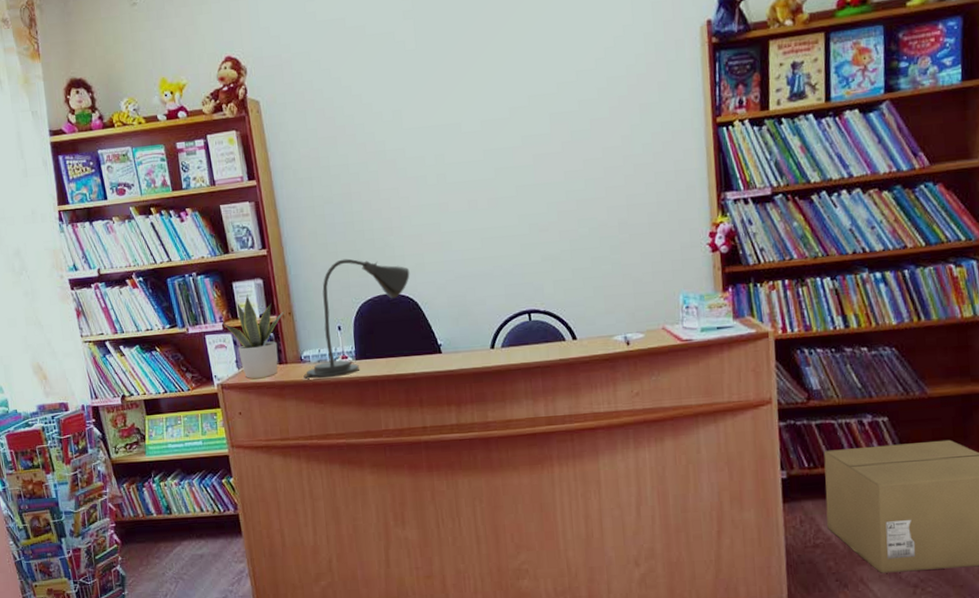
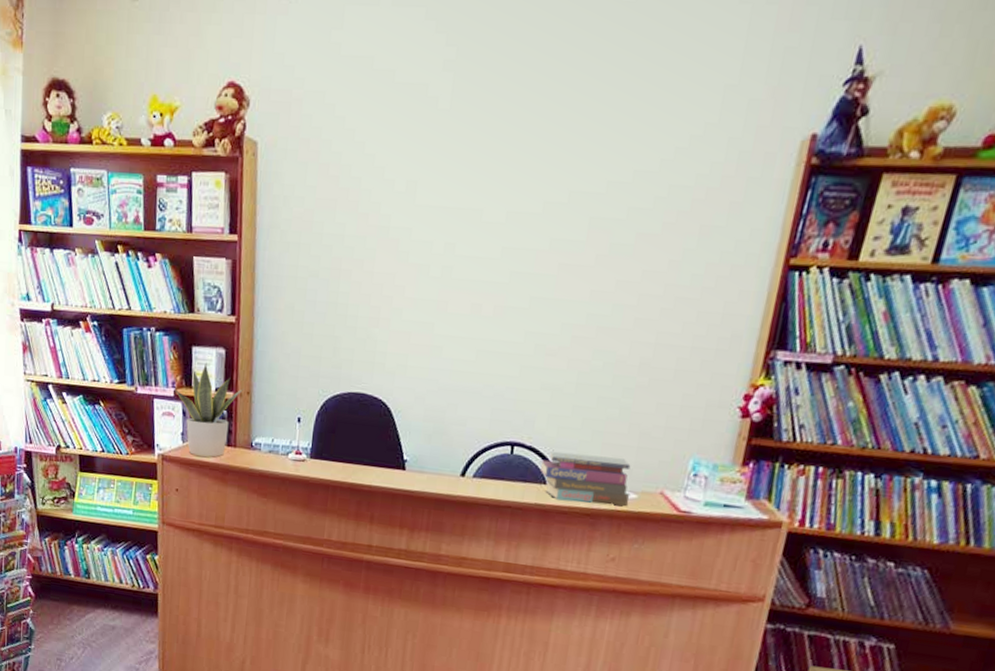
desk lamp: present [303,258,410,380] -> none [251,343,389,473]
books: none [556,306,638,352] -> present [539,451,631,507]

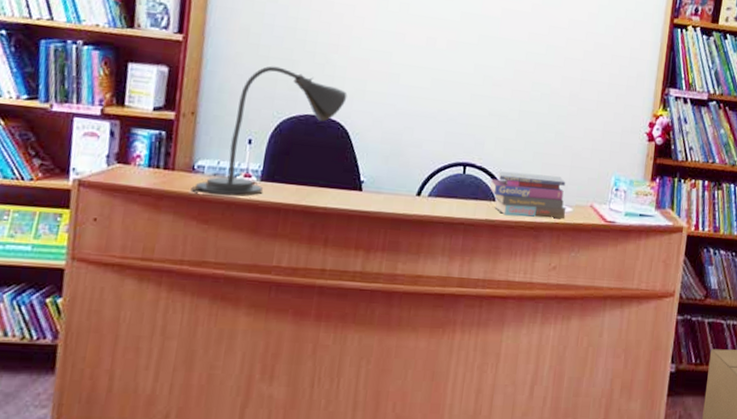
potted plant: present [175,362,244,458] -> none [102,80,189,183]
desk lamp: none [251,343,389,473] -> present [191,65,347,197]

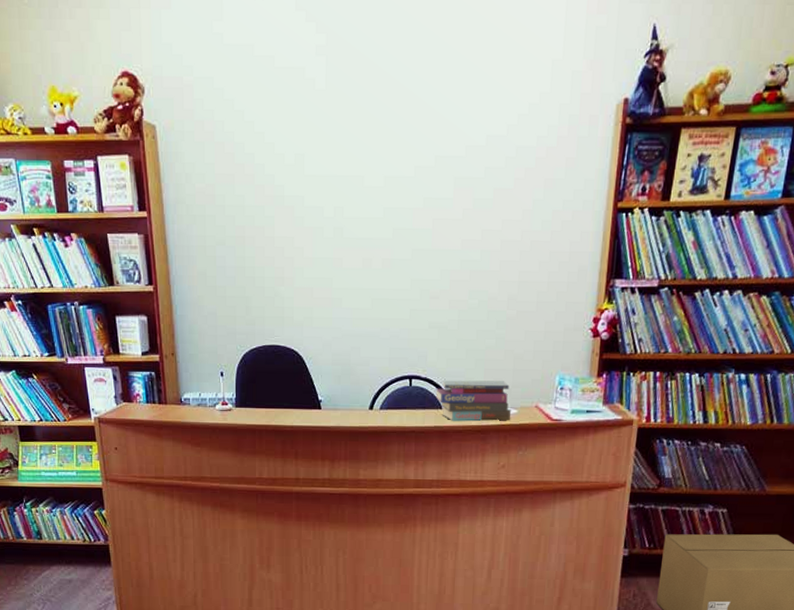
desk lamp: present [191,65,347,197] -> none [182,304,297,423]

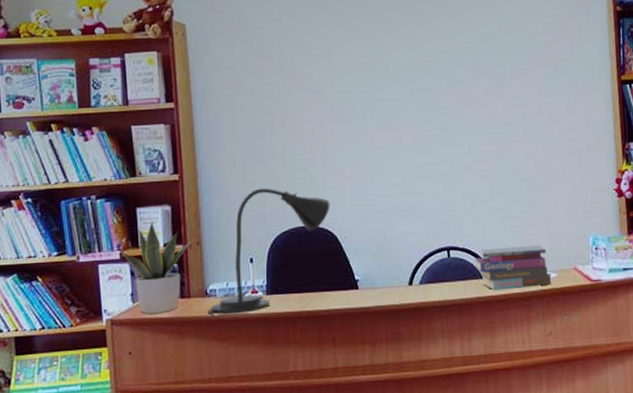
potted plant: none [104,330,169,417] -> present [121,221,194,315]
desk lamp: none [182,304,297,423] -> present [207,188,330,316]

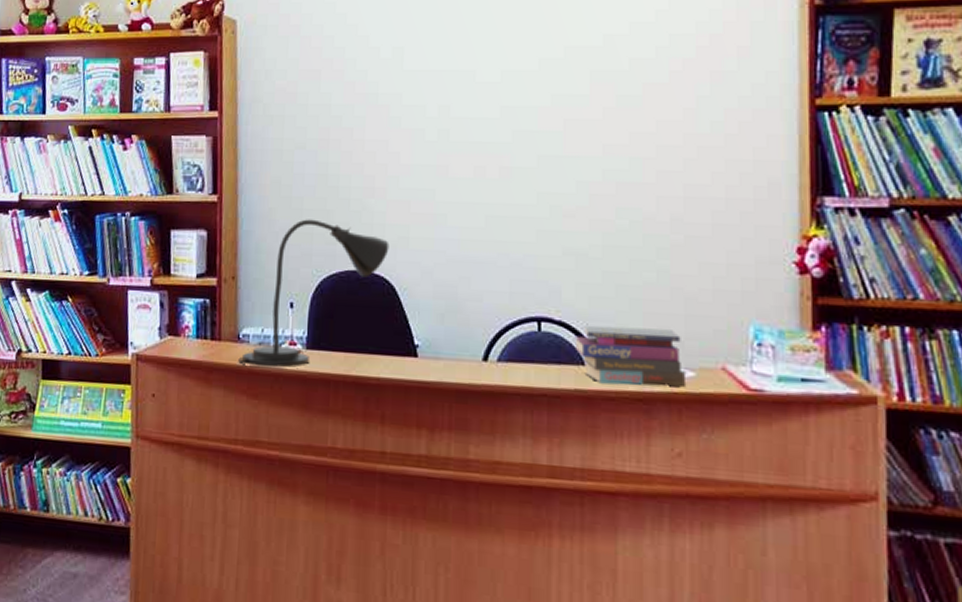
potted plant: present [121,221,194,315] -> none [152,246,229,355]

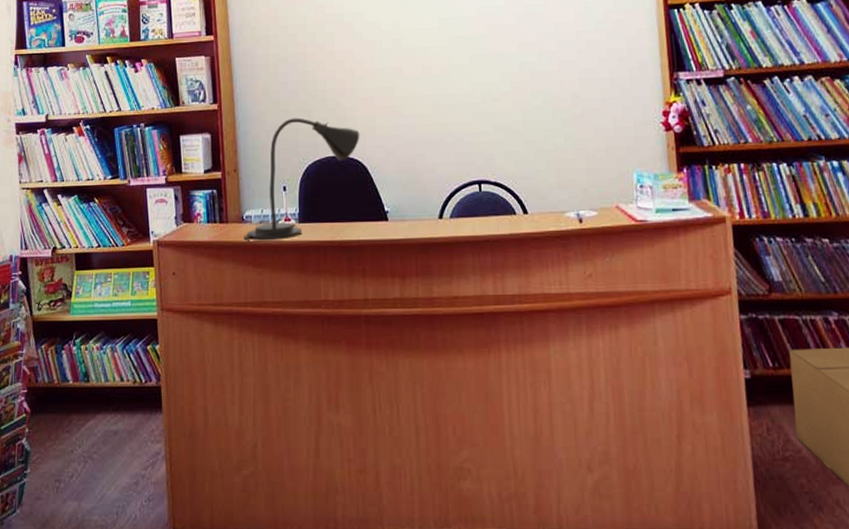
books: present [574,325,685,388] -> none [507,181,590,227]

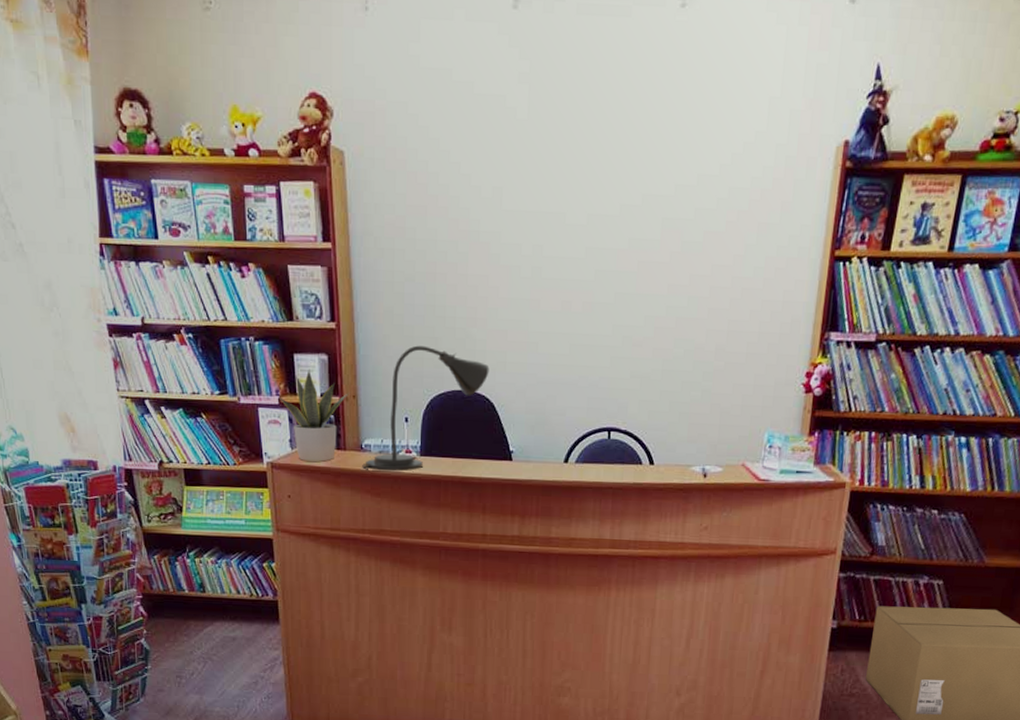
potted plant: none [166,148,231,238] -> present [280,369,350,463]

